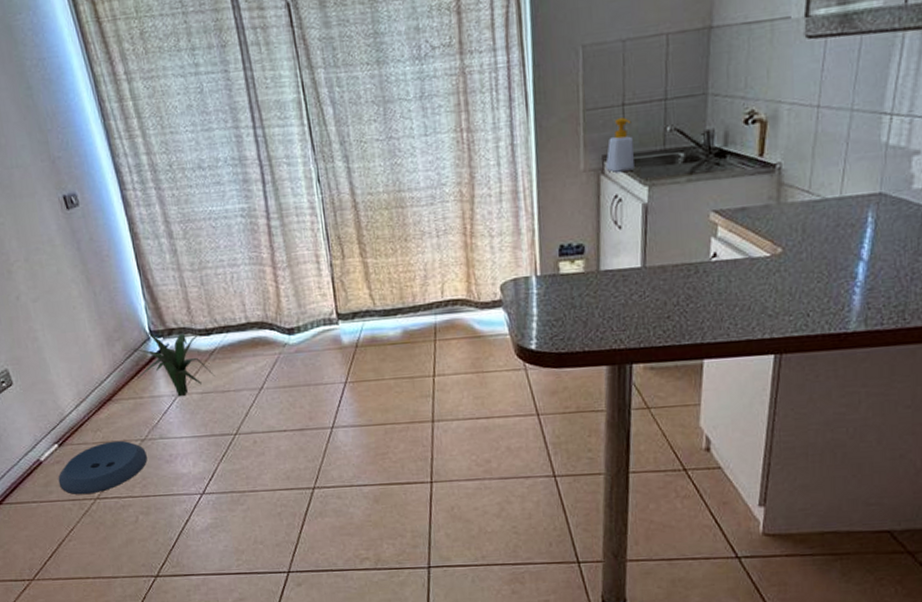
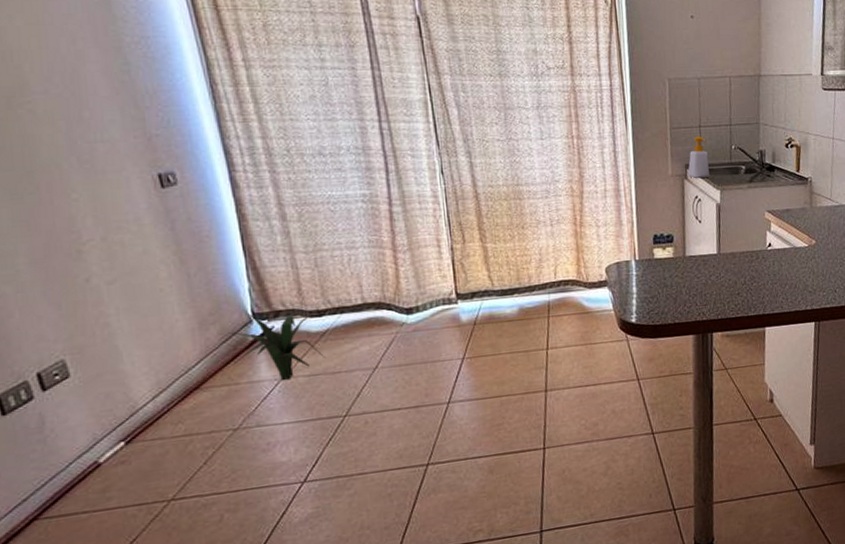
robot vacuum: present [58,440,147,495] -> none [121,431,239,498]

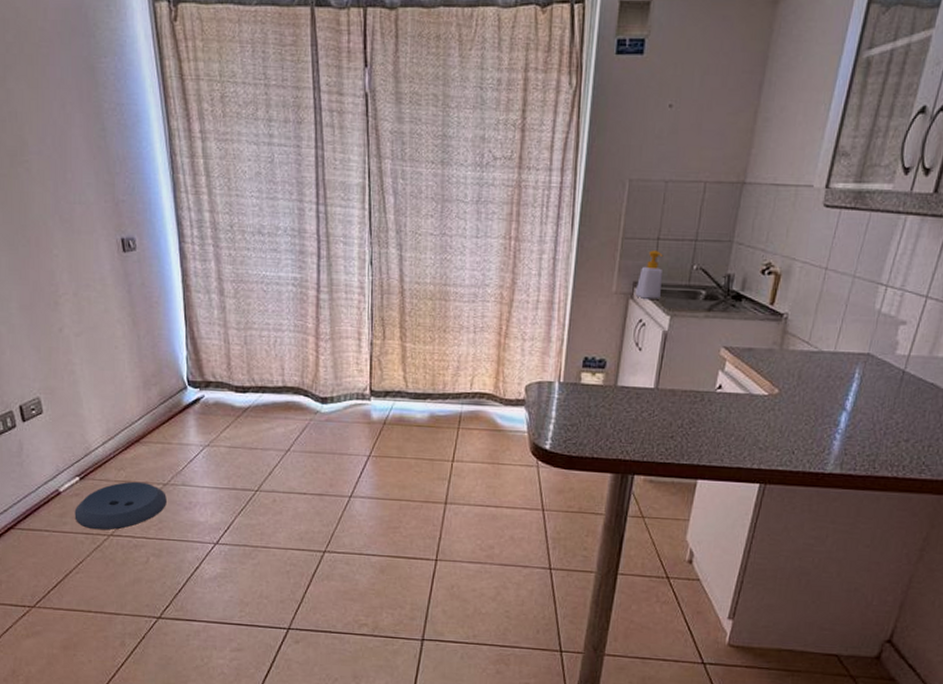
robot vacuum: none [121,431,239,498] -> present [74,481,167,530]
plant: present [228,309,326,380] -> none [166,381,245,447]

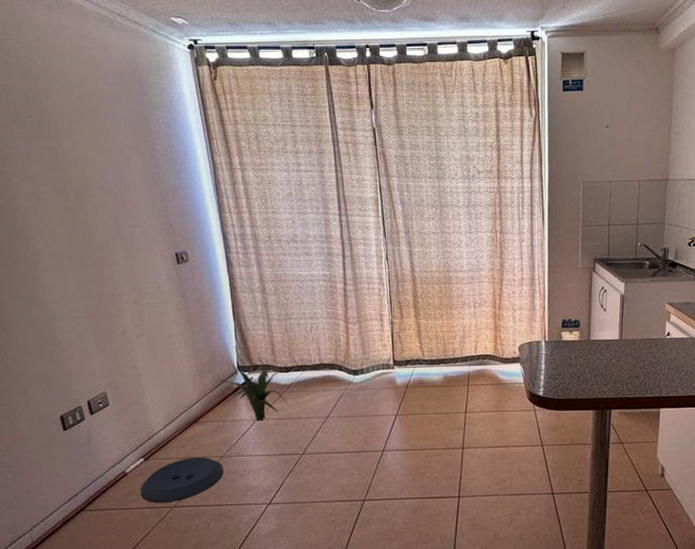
plant: none [166,381,245,447] -> present [219,366,290,421]
soap bottle: present [635,250,663,299] -> none [596,234,616,271]

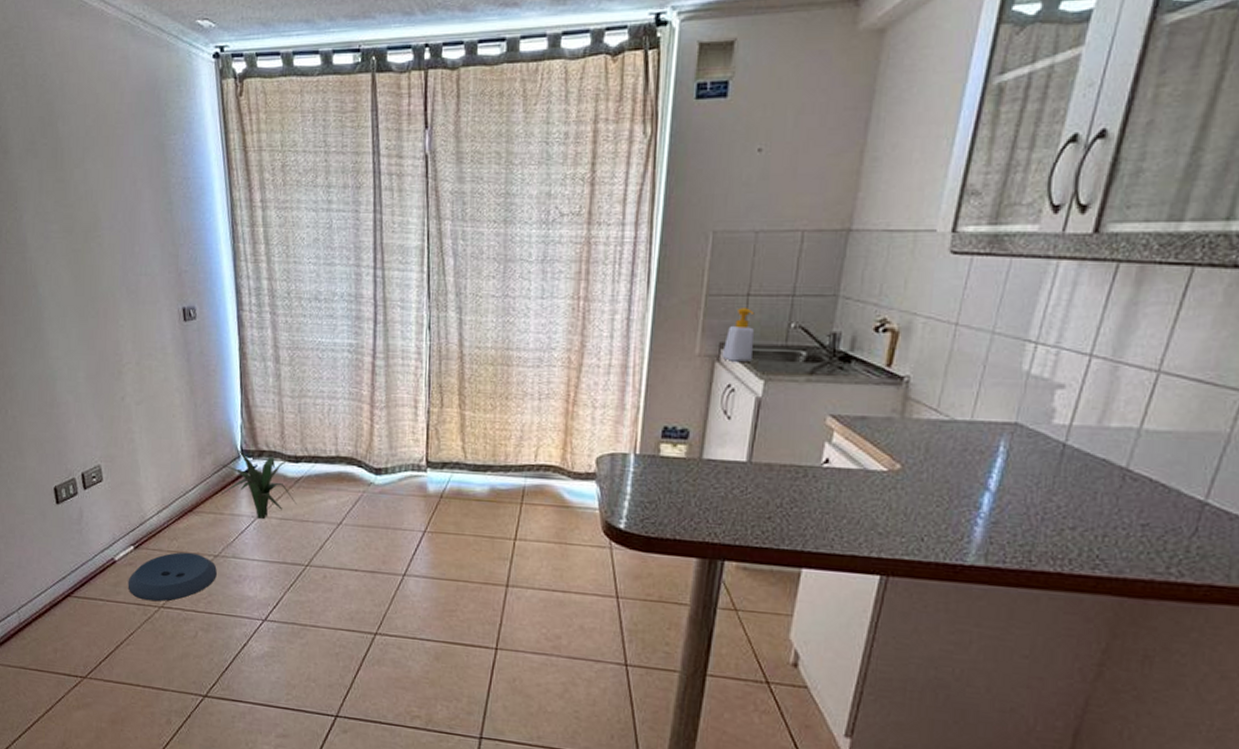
soap bottle: none [596,234,616,271] -> present [722,308,755,362]

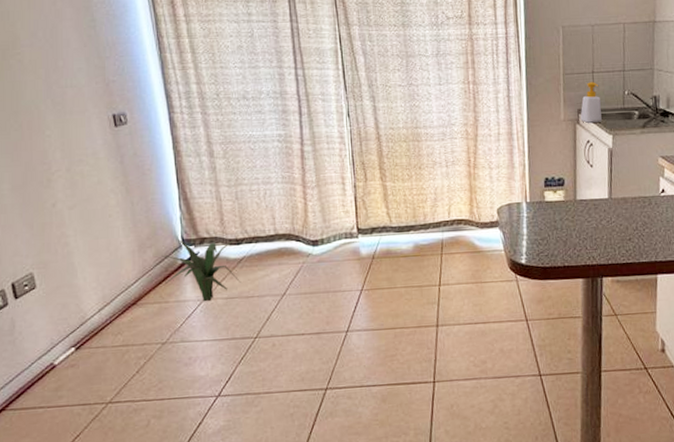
robot vacuum: present [128,552,217,602] -> none [70,343,166,399]

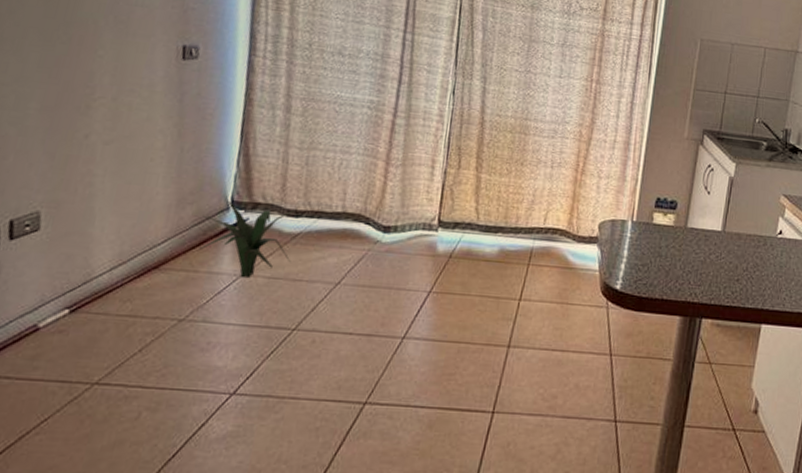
soap bottle: present [580,82,602,123] -> none [704,102,730,147]

